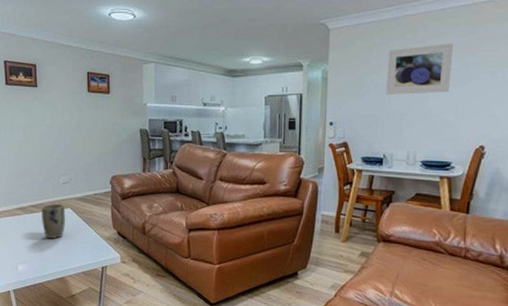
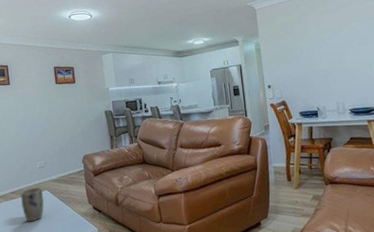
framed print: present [385,43,454,95] -> none [306,10,361,58]

